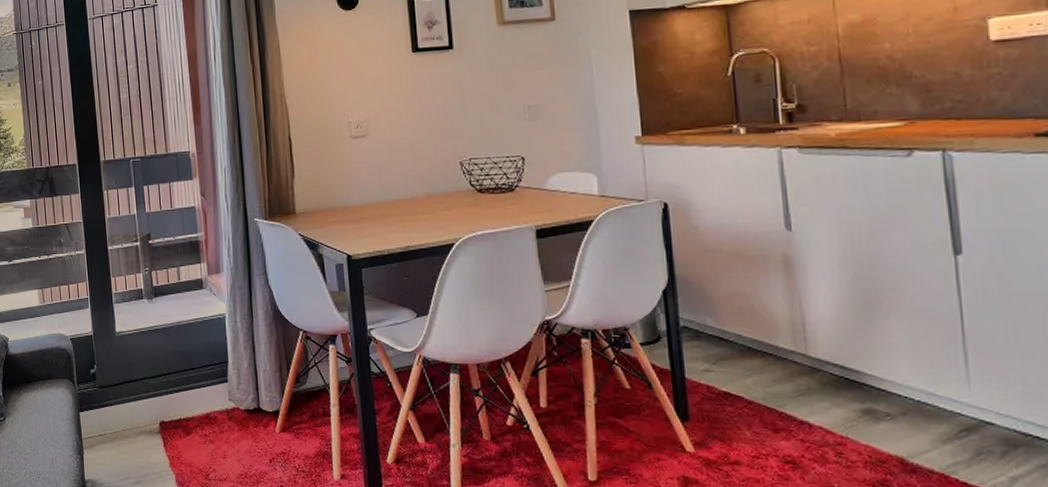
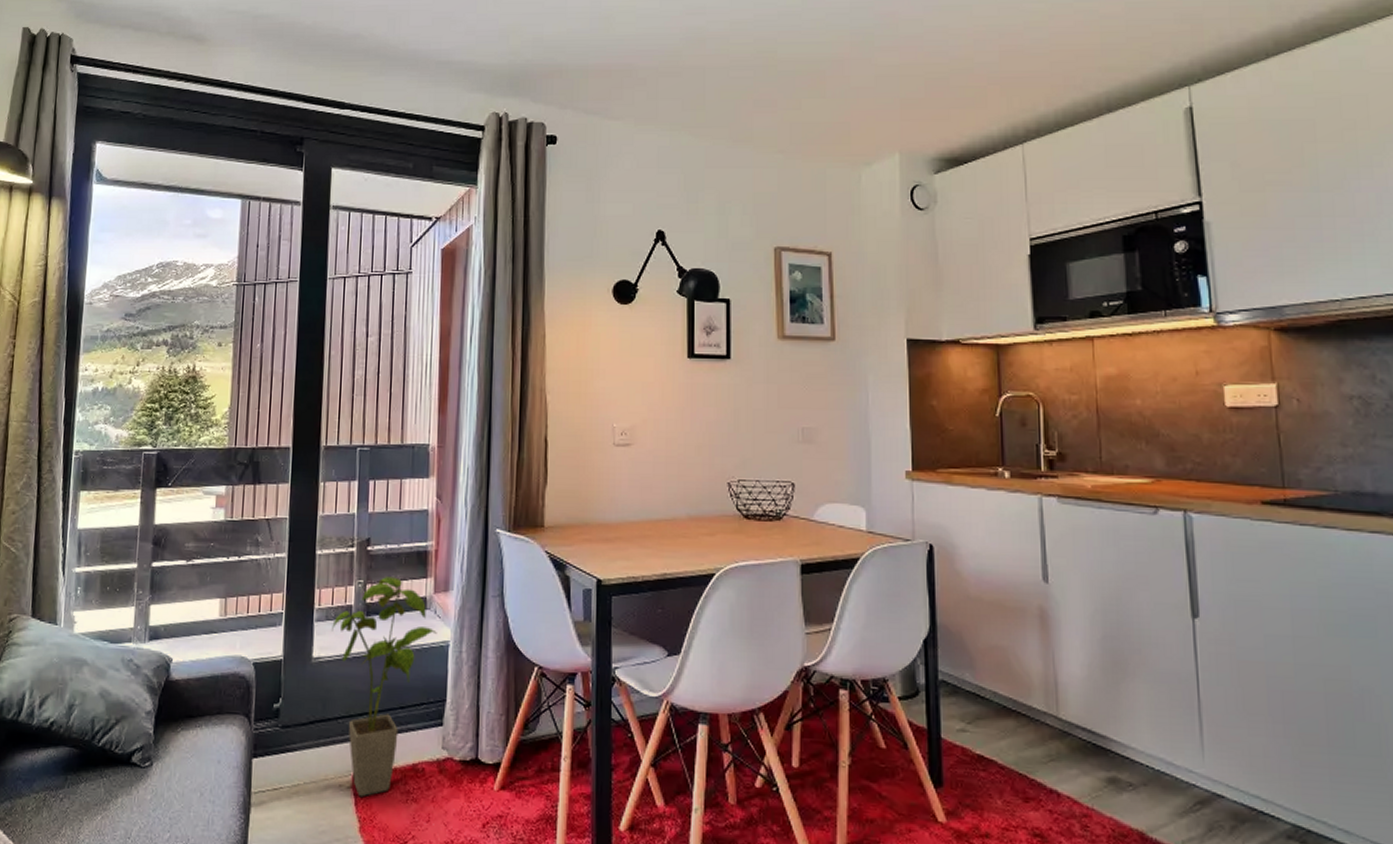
house plant: none [128,264,214,440] -> present [332,577,437,797]

